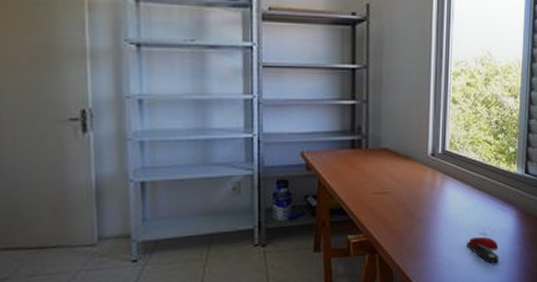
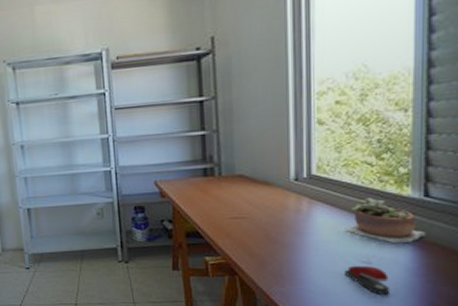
succulent plant: none [468,173,525,215] -> present [345,197,426,243]

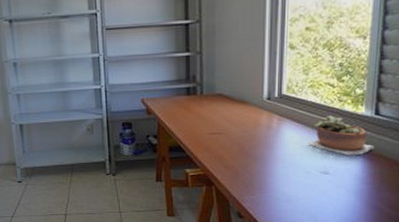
stapler: present [343,266,390,294] -> none [305,176,343,200]

